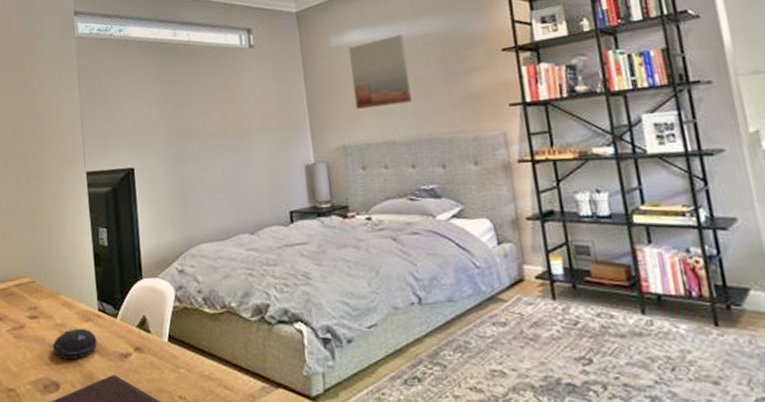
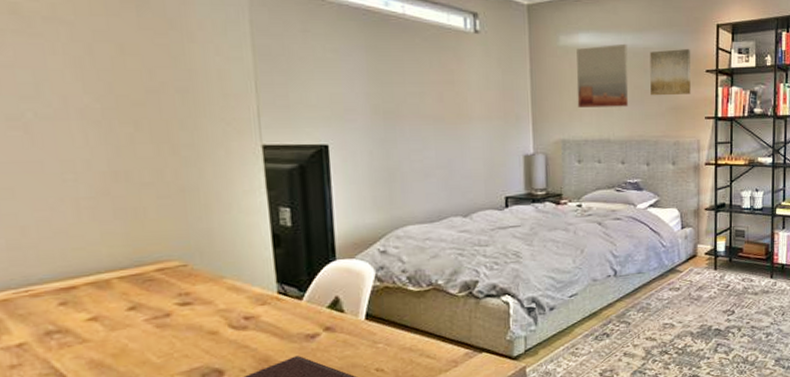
computer mouse: present [52,328,97,361] -> none [213,312,276,347]
wall art: none [429,27,487,87] -> present [650,48,691,96]

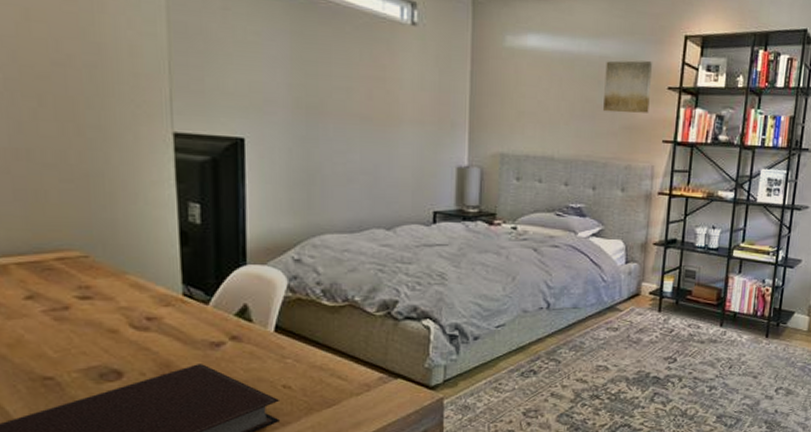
wall art: present [576,43,629,108] -> none [520,49,581,122]

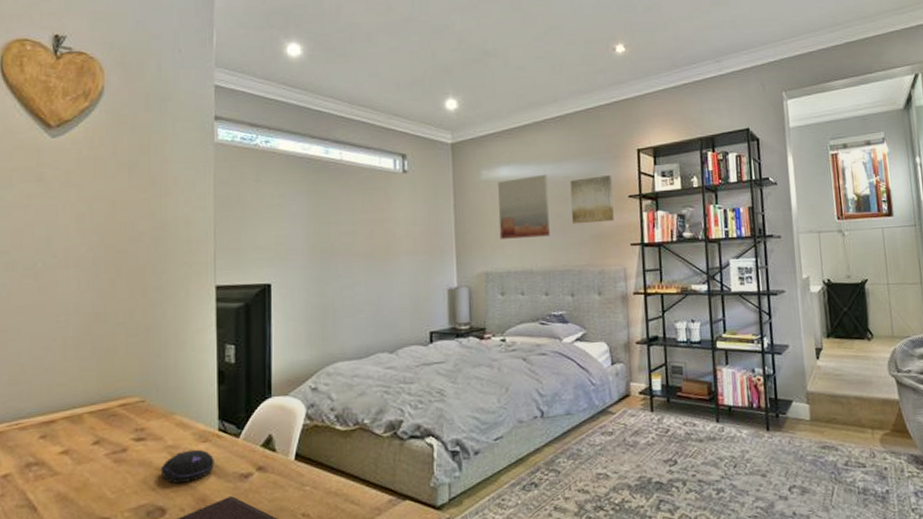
computer mouse: none [113,313,179,348] -> present [160,449,214,484]
wall art: none [520,49,581,122] -> present [498,174,550,239]

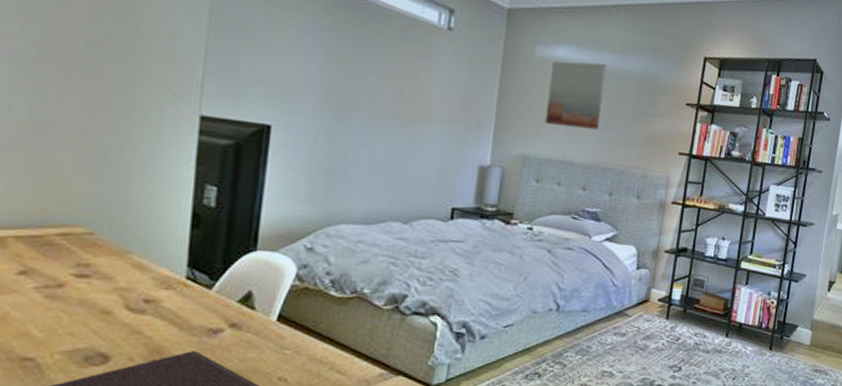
computer mouse: present [160,449,214,484] -> none [106,295,178,332]
wall art: present [570,174,614,224] -> none [624,75,674,126]

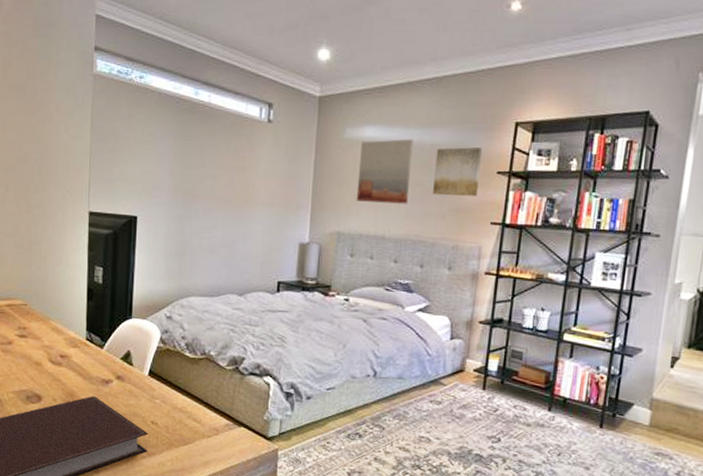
wall art: none [624,75,674,126] -> present [433,146,483,196]

